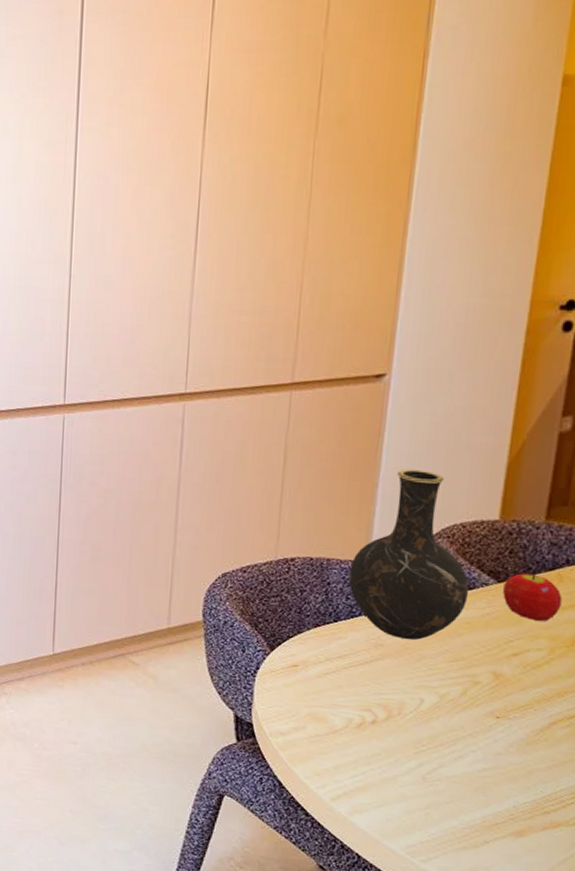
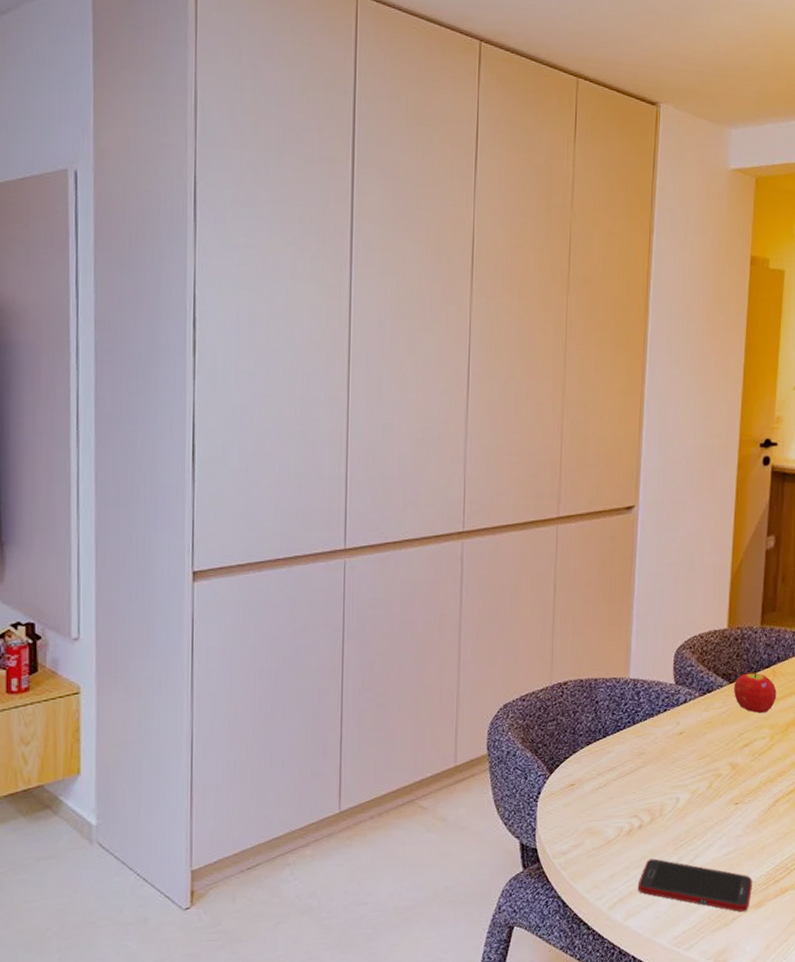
vase: present [349,469,469,640] -> none [614,590,708,745]
cell phone: none [366,758,513,838] -> present [637,858,752,912]

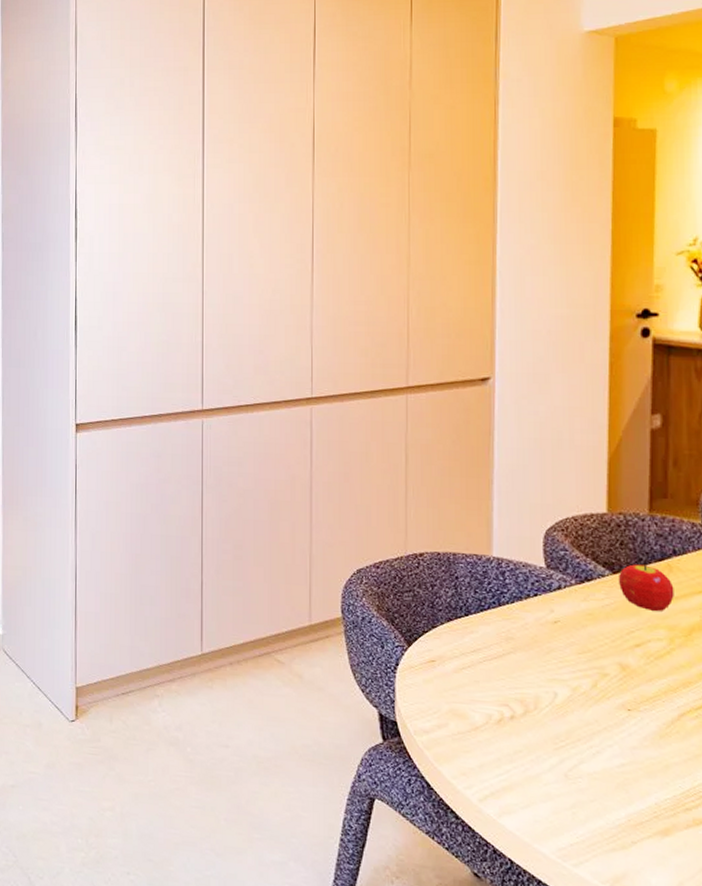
cell phone: present [637,858,752,912] -> none [512,755,655,838]

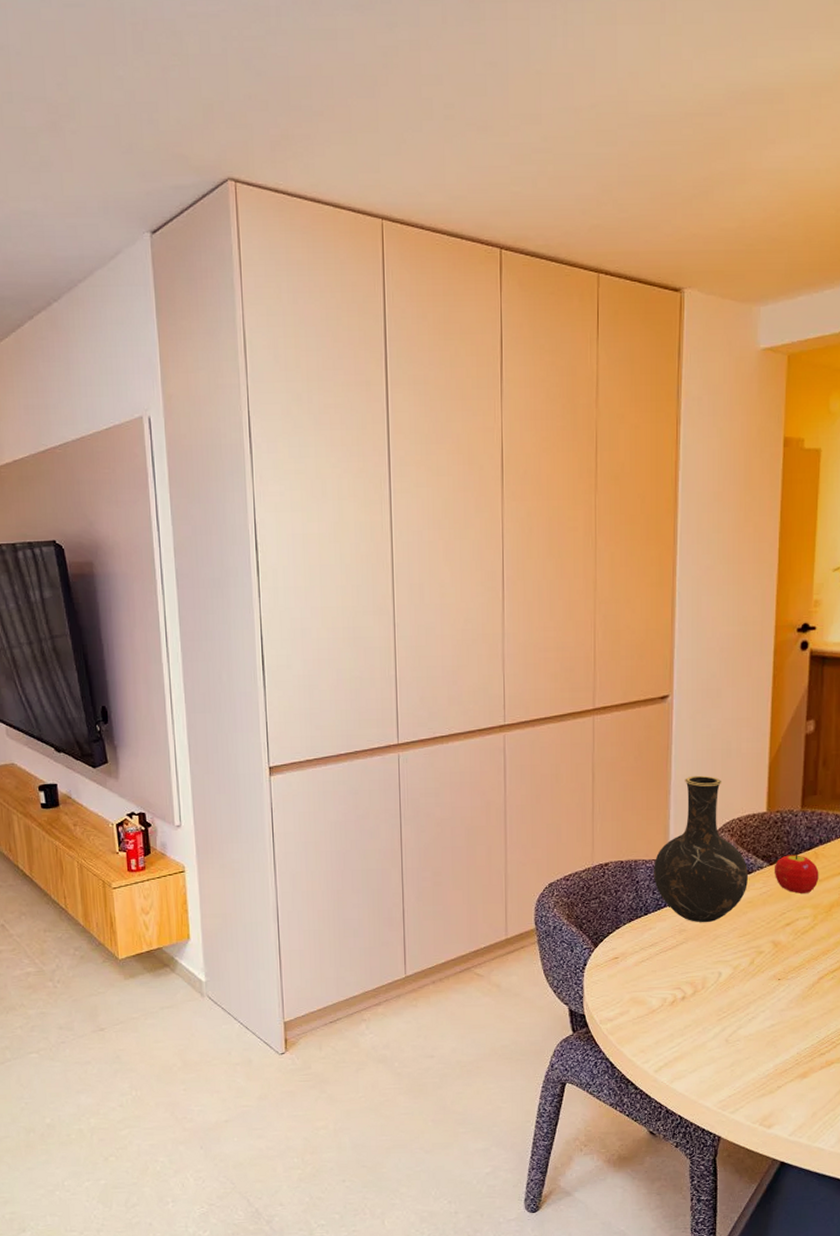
vase: none [475,465,587,633] -> present [654,775,748,923]

